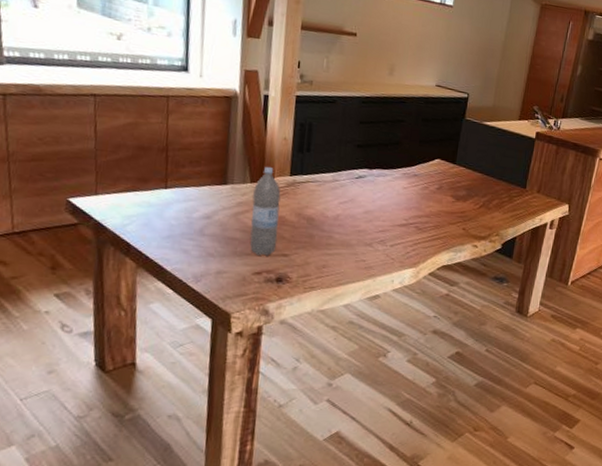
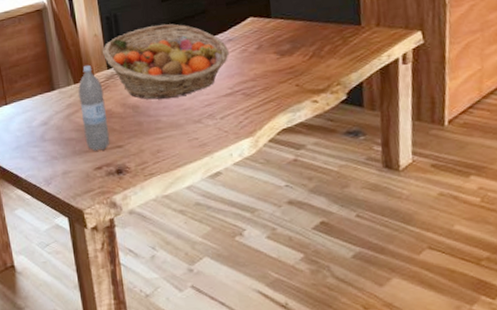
fruit basket: none [289,143,412,218] -> present [103,24,229,100]

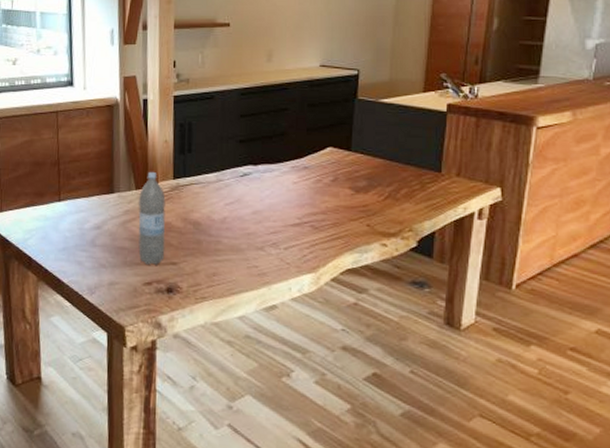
fruit basket: present [103,24,229,100] -> none [171,141,303,220]

